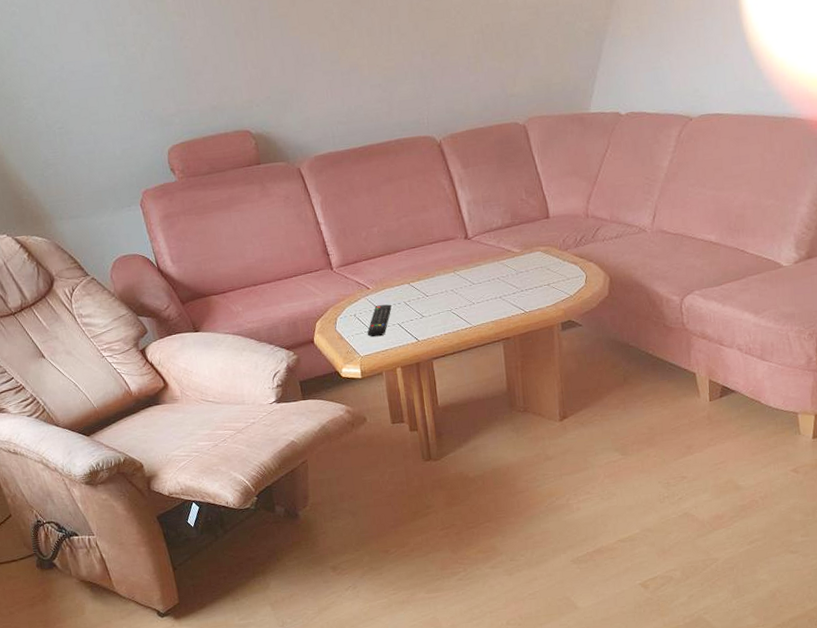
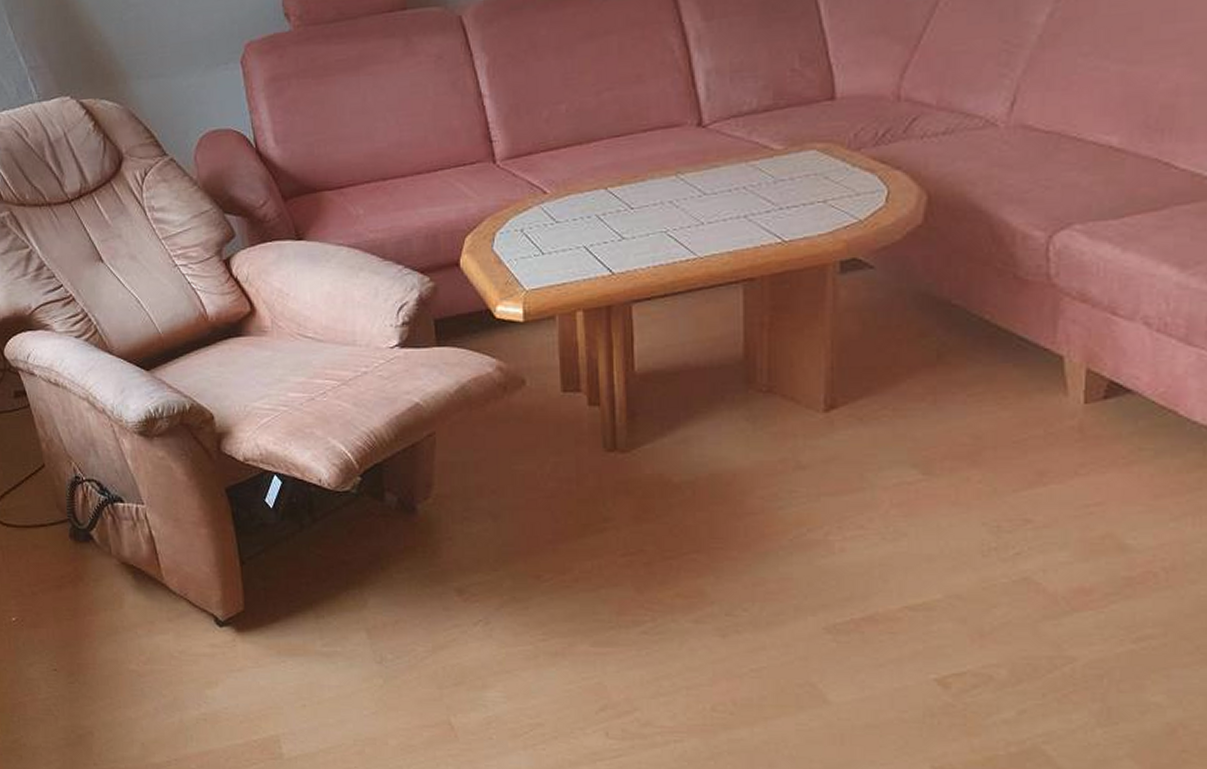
remote control: present [367,304,392,337] -> none [537,217,577,264]

